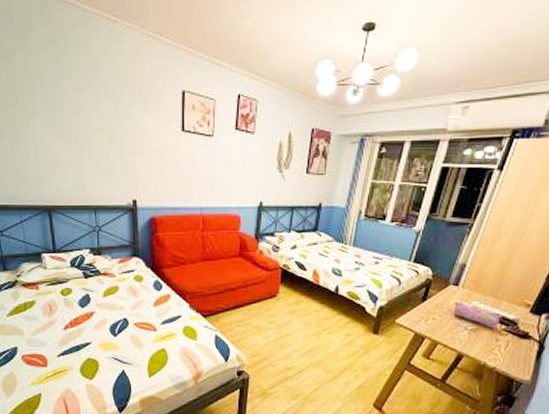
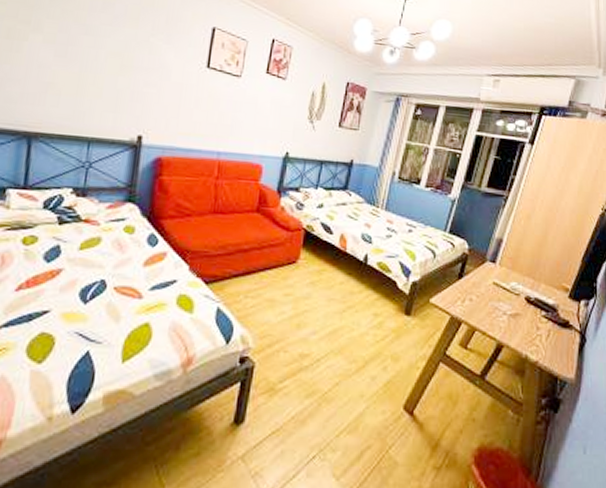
pencil case: present [454,302,502,330] -> none [492,281,542,317]

